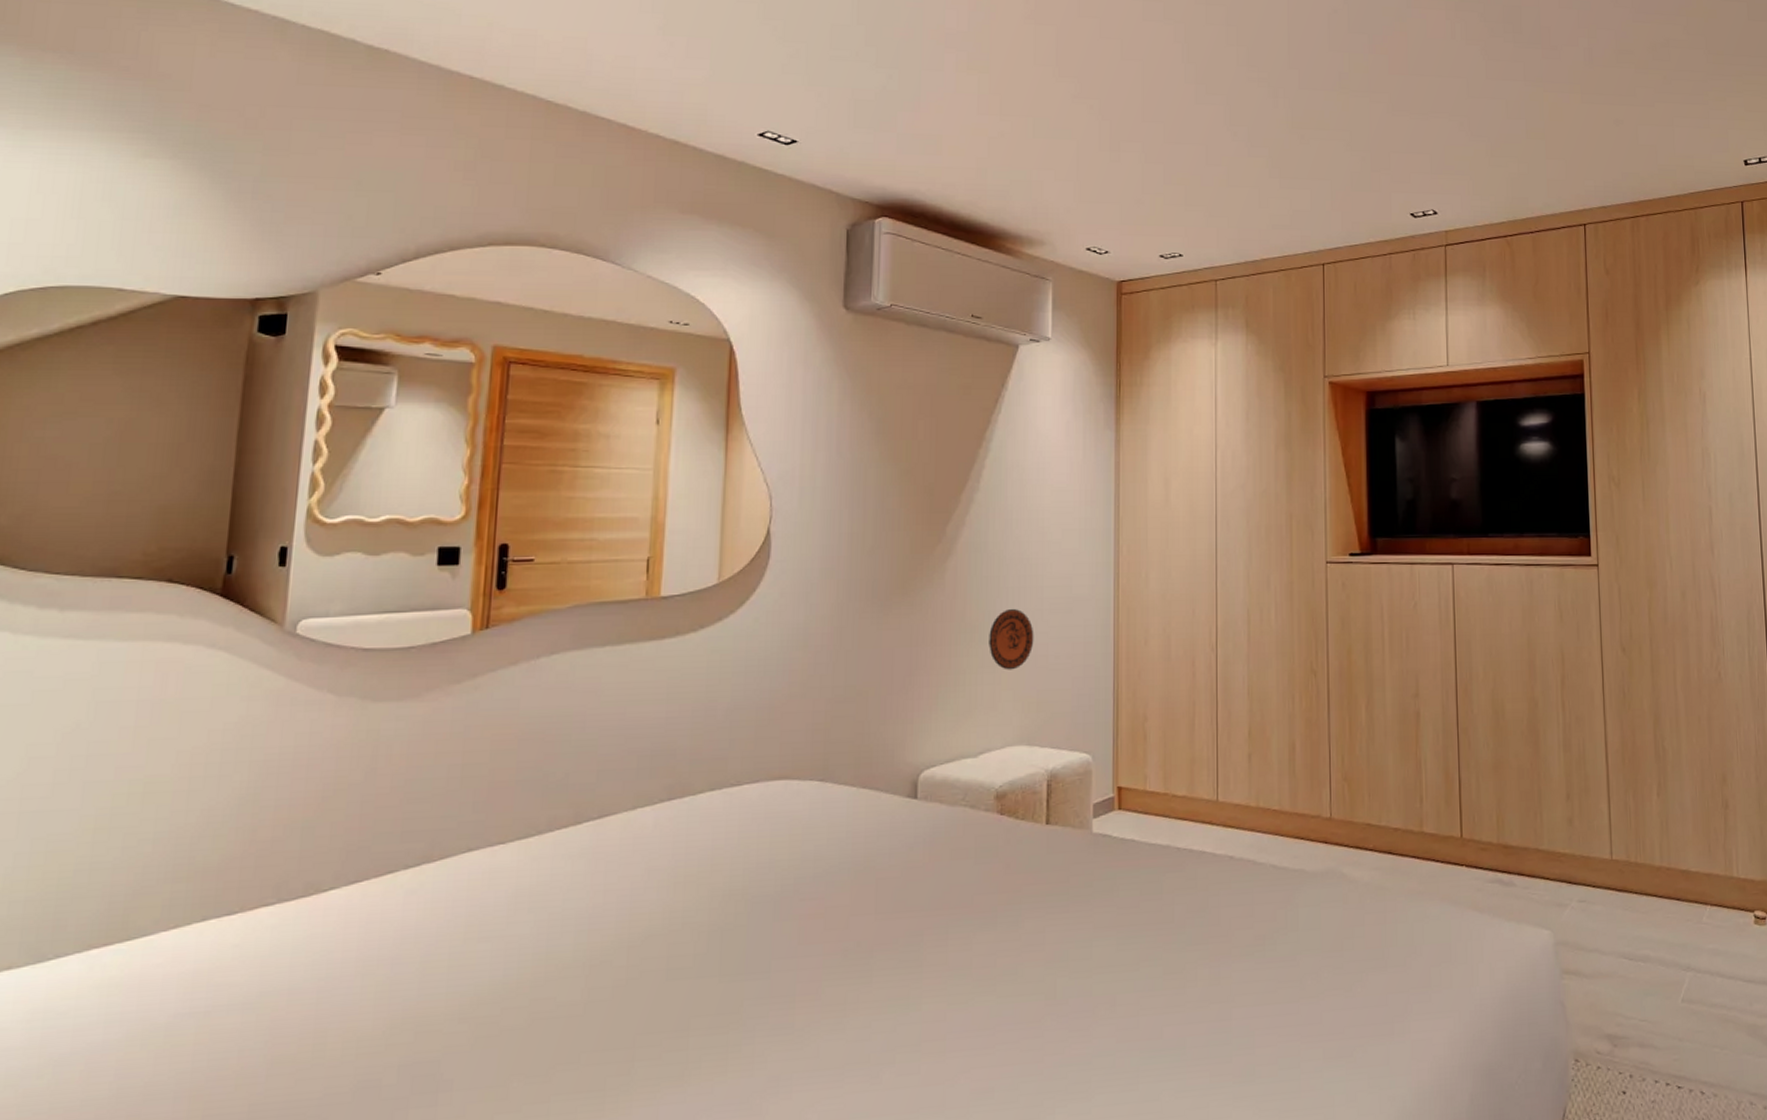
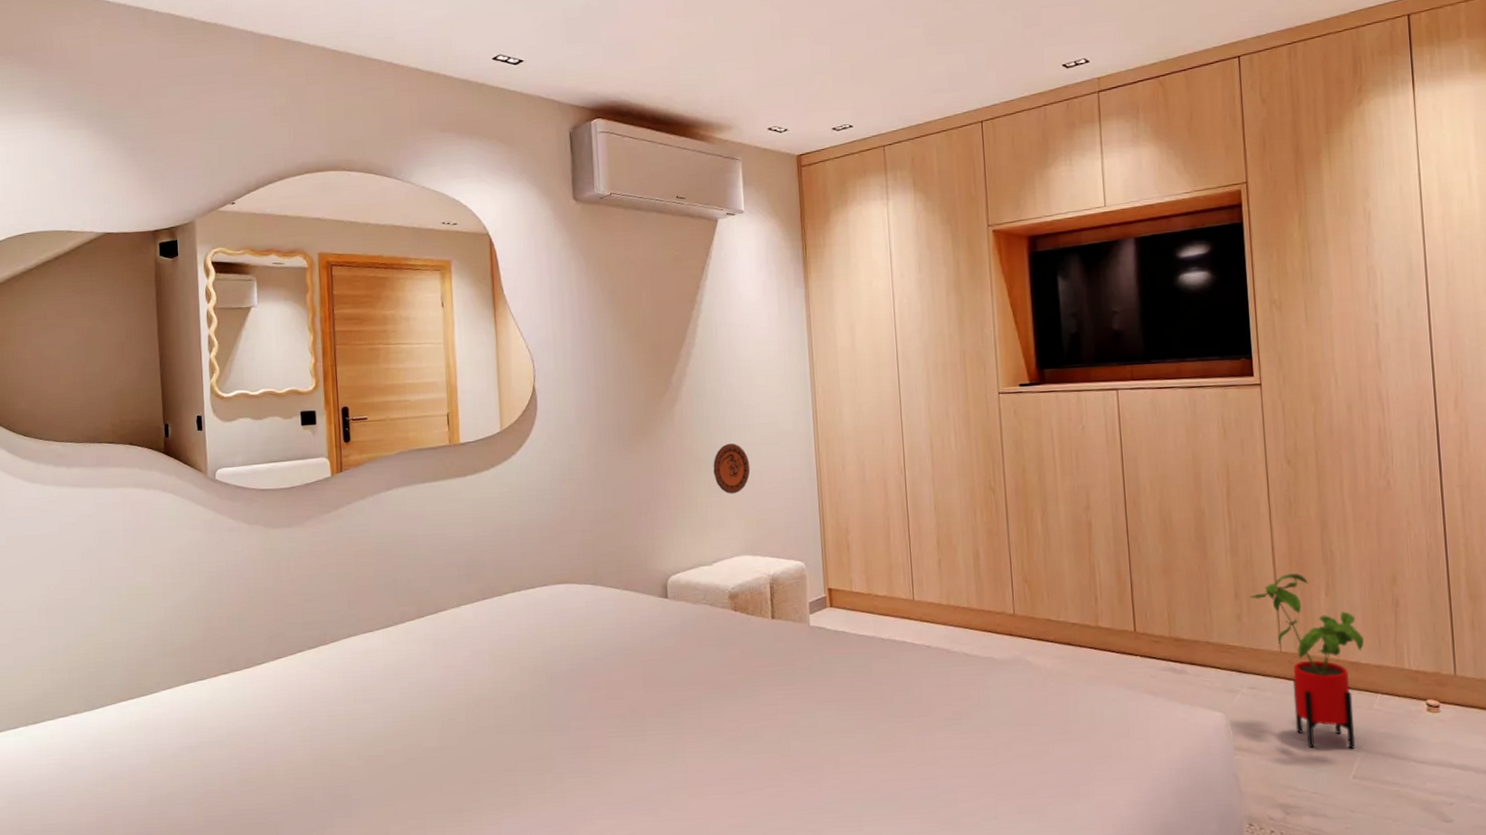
house plant: none [1581,771,1695,969] -> present [1249,573,1365,749]

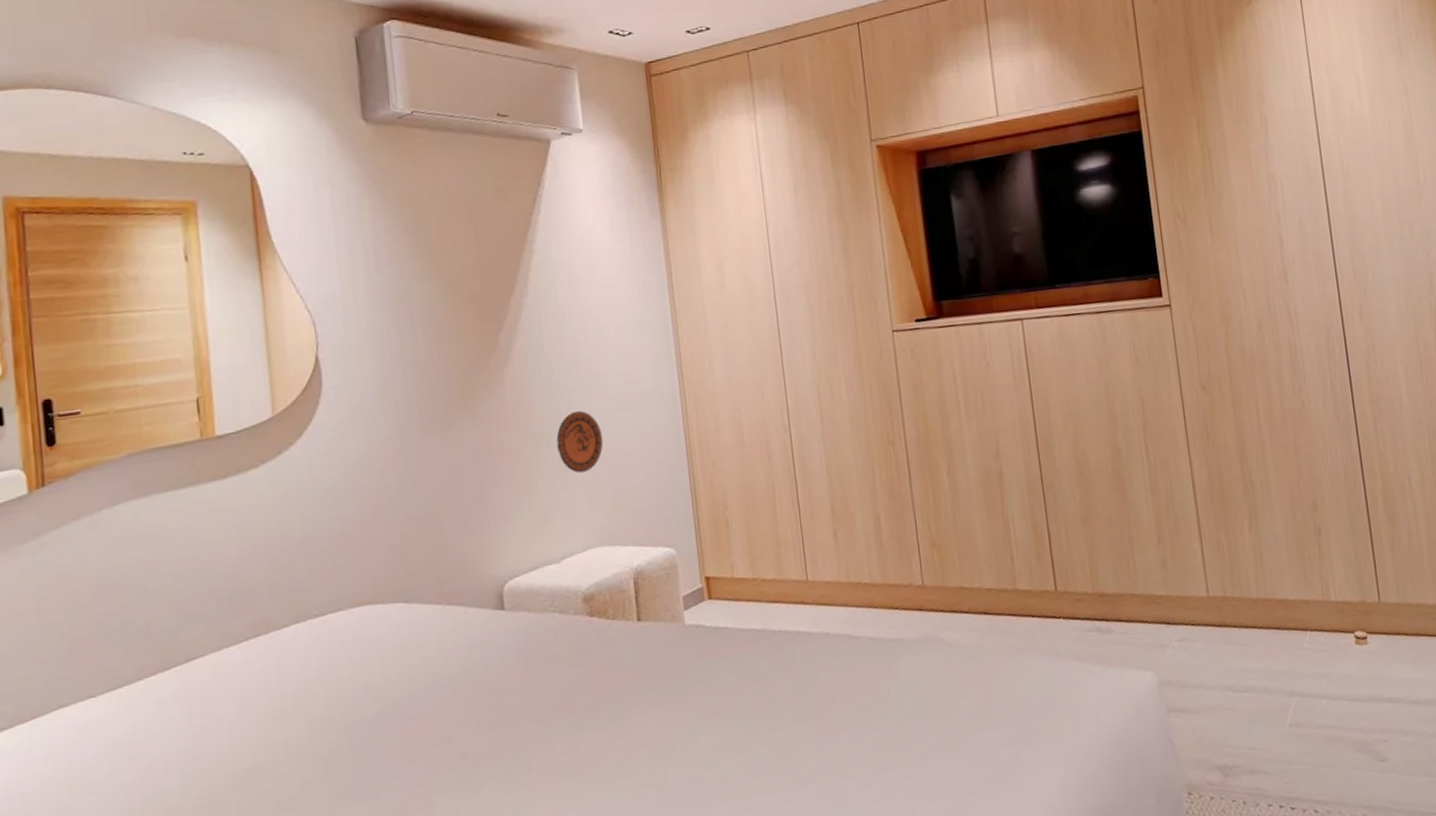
house plant: present [1249,573,1365,749] -> none [1172,508,1291,700]

